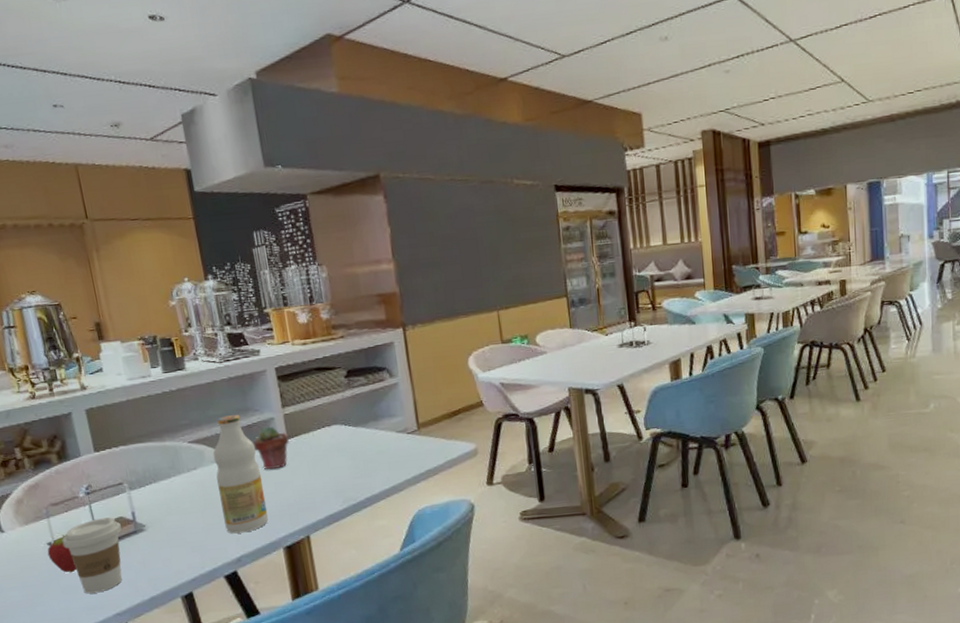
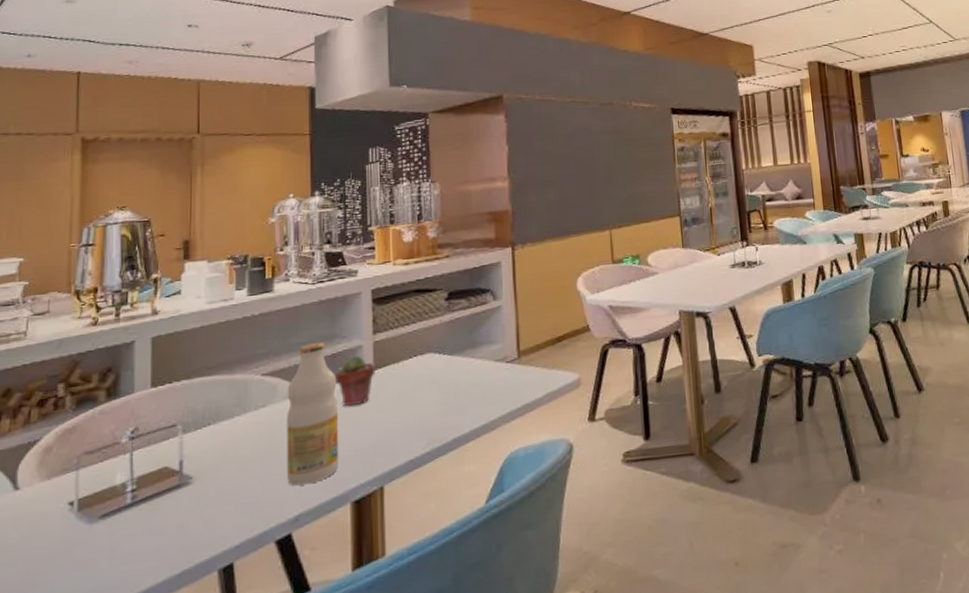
fruit: present [47,534,76,573] -> none [65,491,97,542]
coffee cup: present [61,517,122,594] -> none [87,468,163,570]

